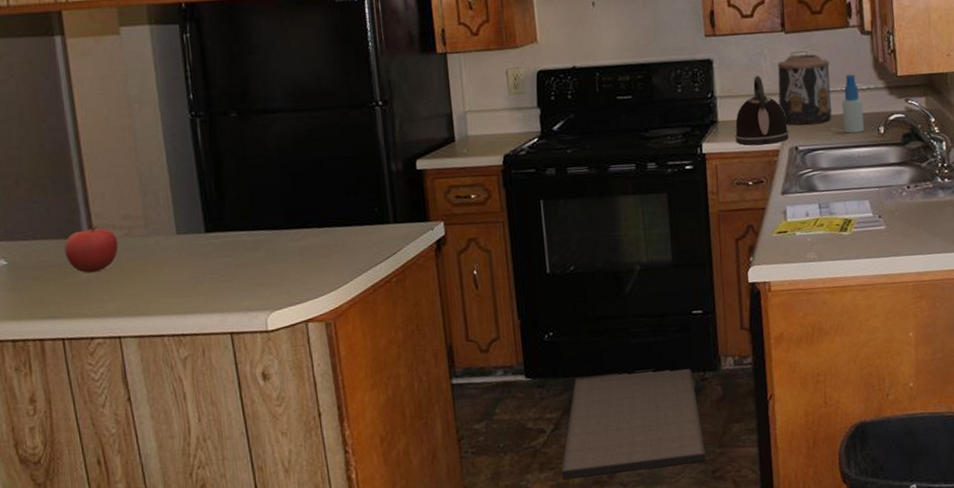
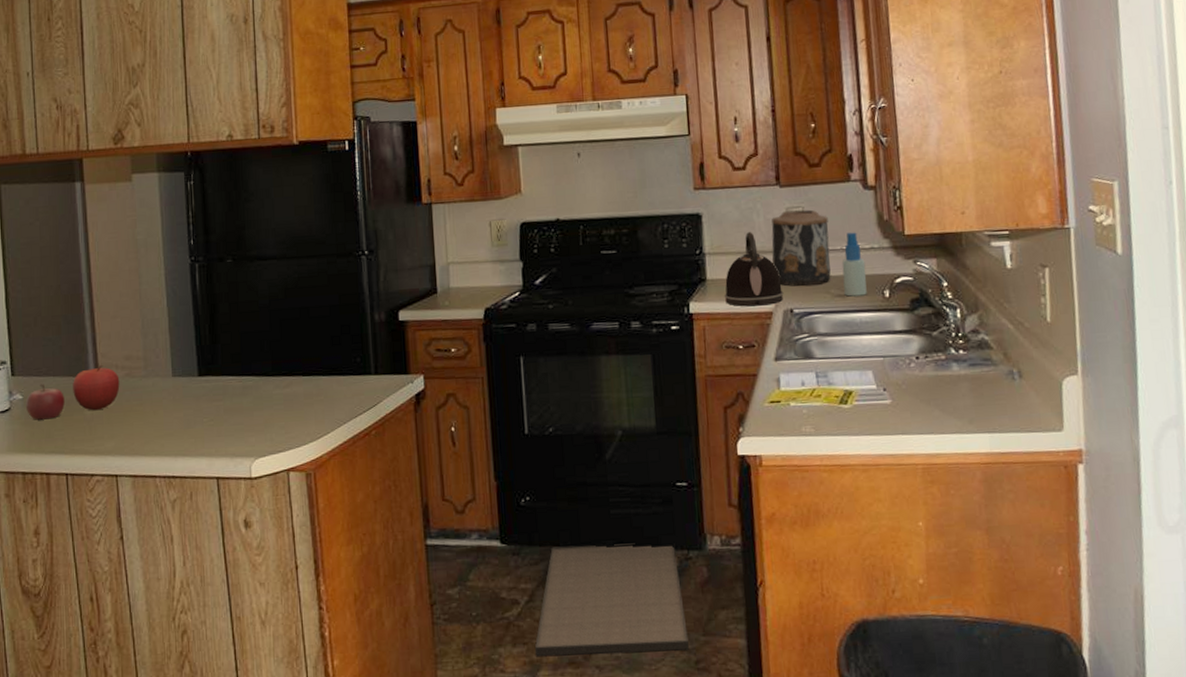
fruit: none [10,248,57,286] -> present [25,384,65,420]

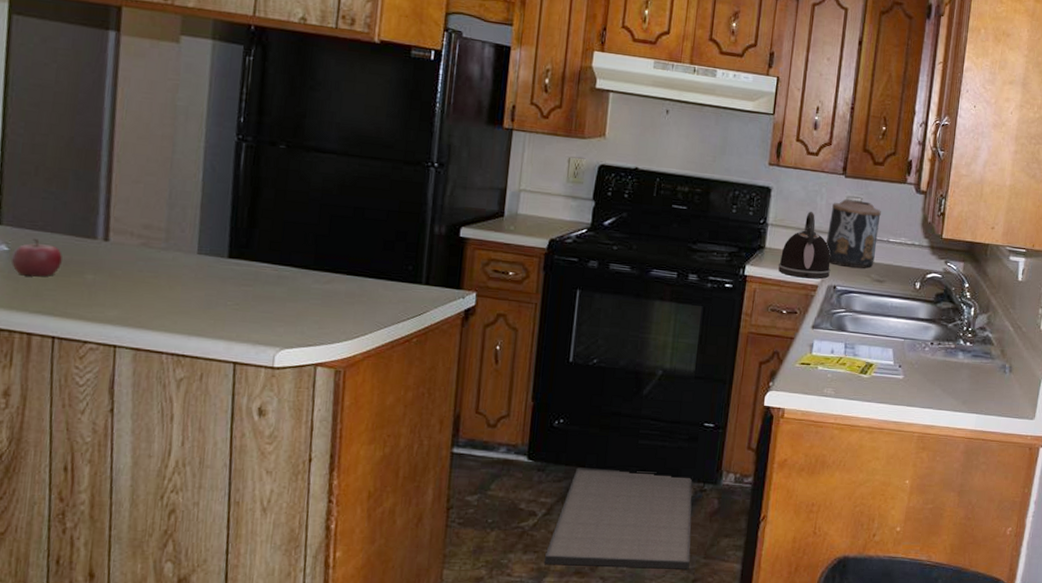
fruit: present [73,364,120,411] -> none [73,228,134,276]
spray bottle: present [841,232,867,297] -> none [882,227,905,284]

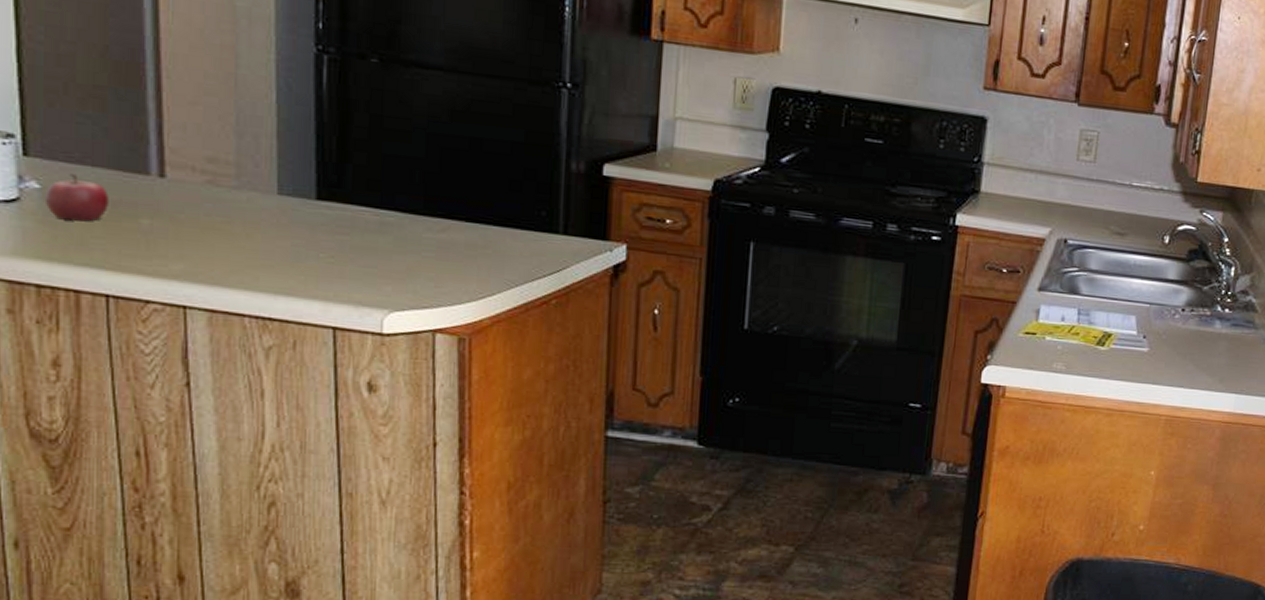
doormat: present [545,467,693,570] -> none [723,454,897,573]
kettle: present [778,212,831,279] -> none [996,148,1061,231]
canister: present [825,199,881,269] -> none [1054,133,1122,219]

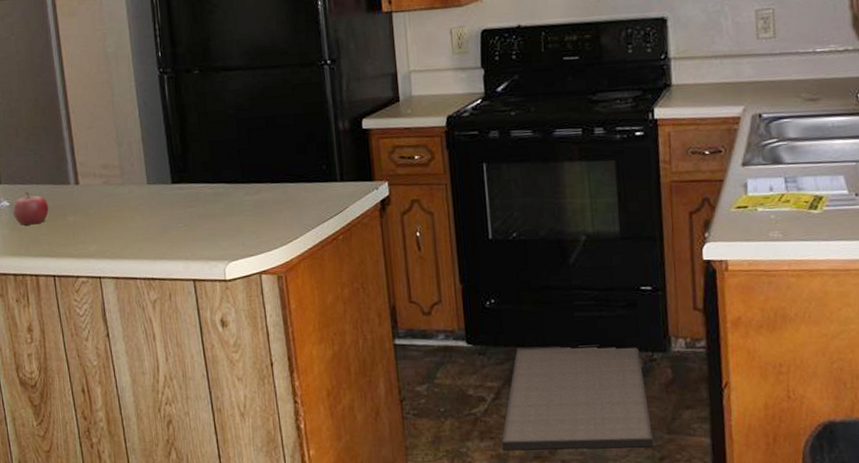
doormat: none [723,454,897,573] -> present [502,345,653,451]

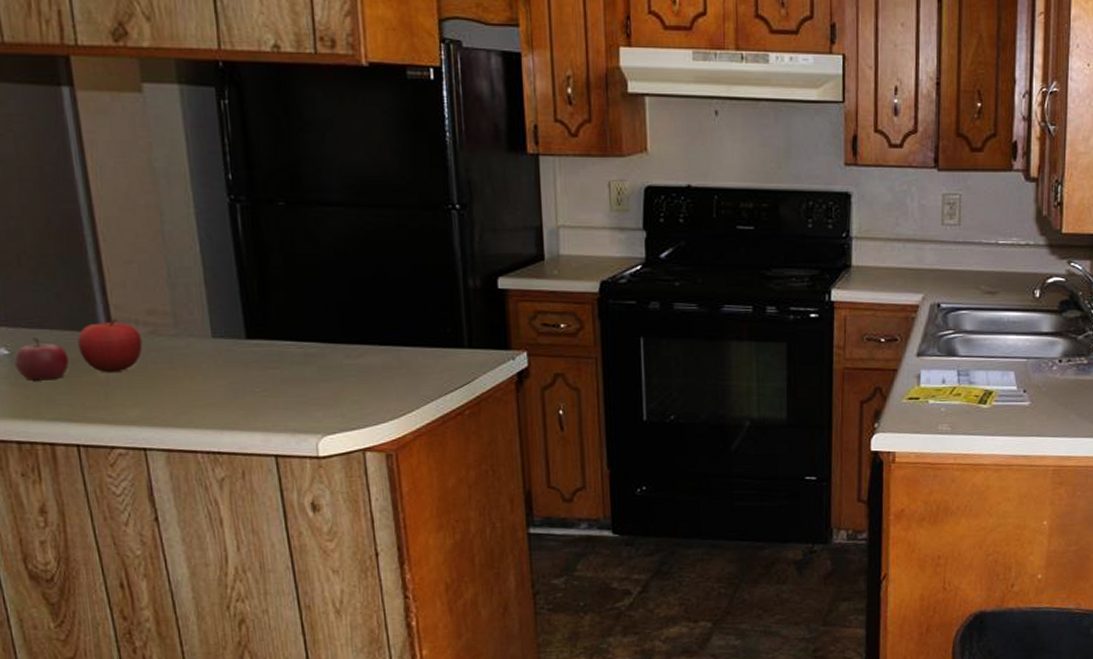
fruit: none [55,172,99,217] -> present [77,318,143,373]
doormat: present [502,345,653,451] -> none [648,536,808,646]

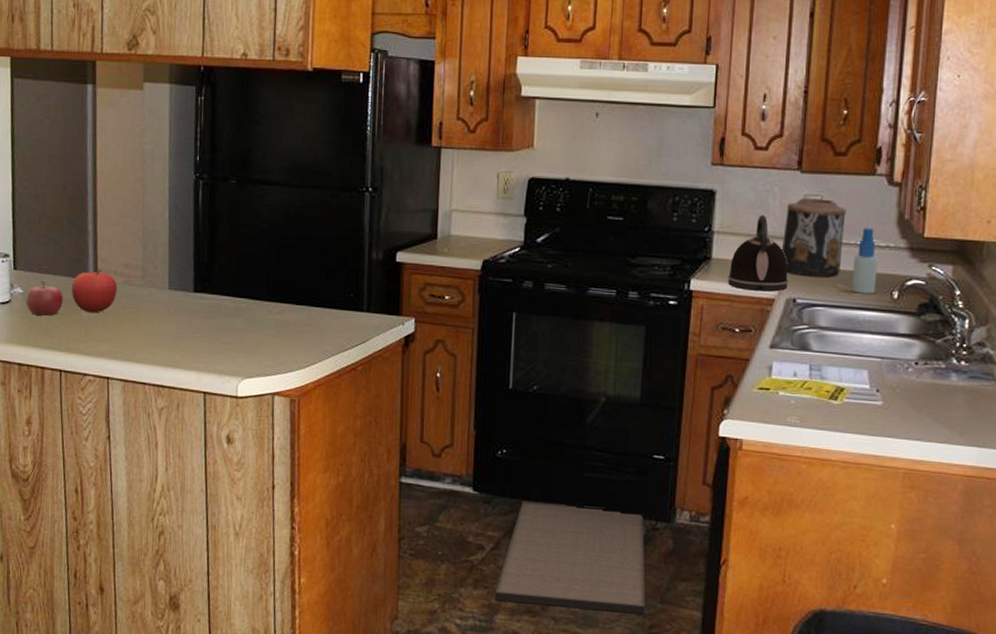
doormat: none [648,536,808,646] -> present [495,500,646,615]
kettle: none [869,217,932,298] -> present [727,215,789,292]
canister: none [922,198,985,281] -> present [781,198,846,278]
spray bottle: none [995,226,1019,294] -> present [852,228,878,294]

